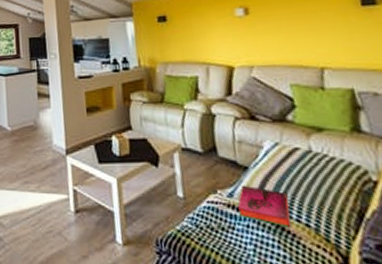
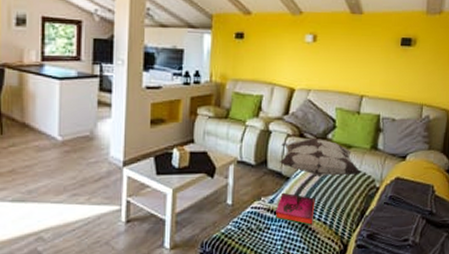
decorative pillow: none [230,120,344,166] -> present [279,137,361,176]

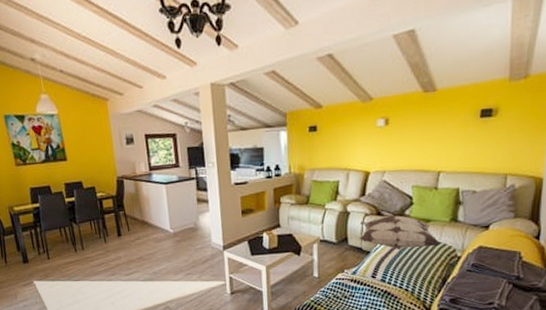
hardback book: present [275,192,315,225] -> none [359,265,396,292]

